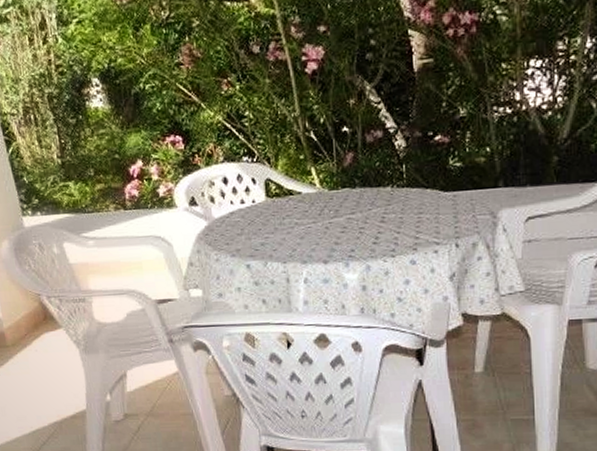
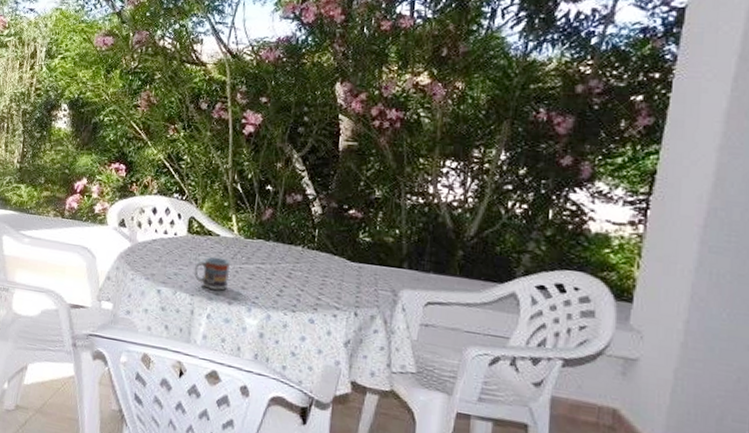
cup: none [281,216,320,253] -> present [194,256,230,291]

